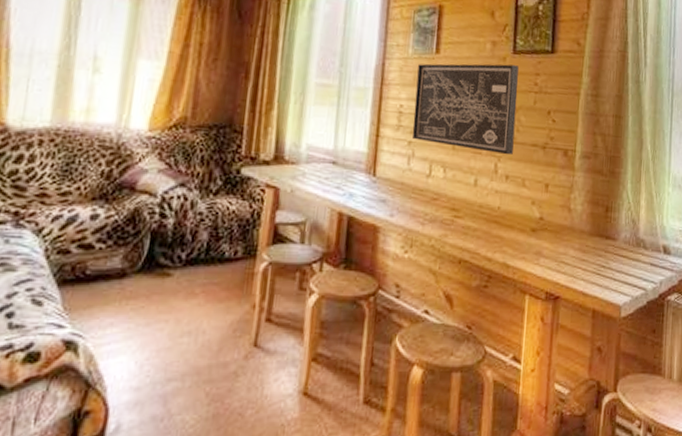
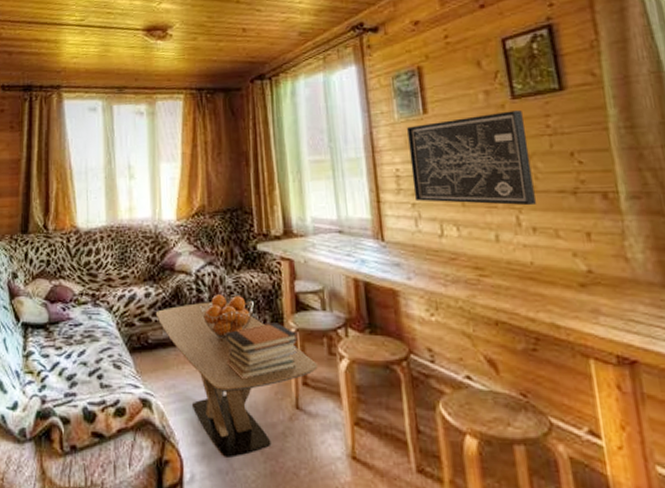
coffee table: none [101,228,285,402] -> present [155,302,318,457]
fruit basket: none [161,221,226,273] -> present [200,294,254,340]
book stack: none [183,254,270,315] -> present [225,323,298,378]

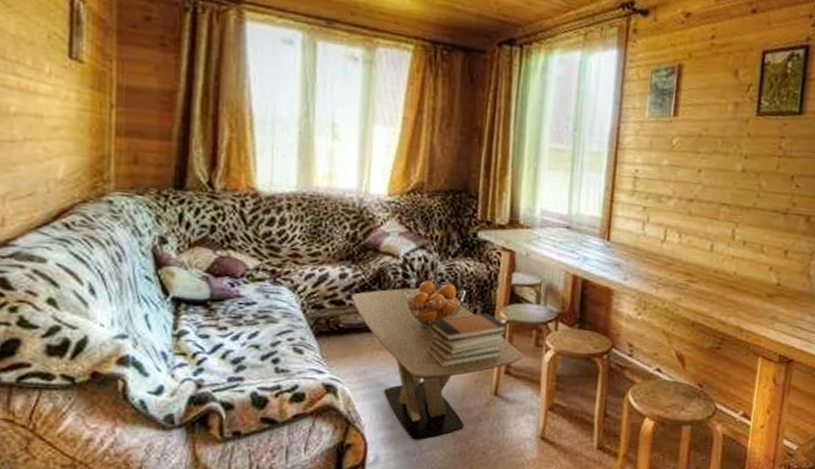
wall art: present [407,110,536,206] -> none [647,126,762,221]

